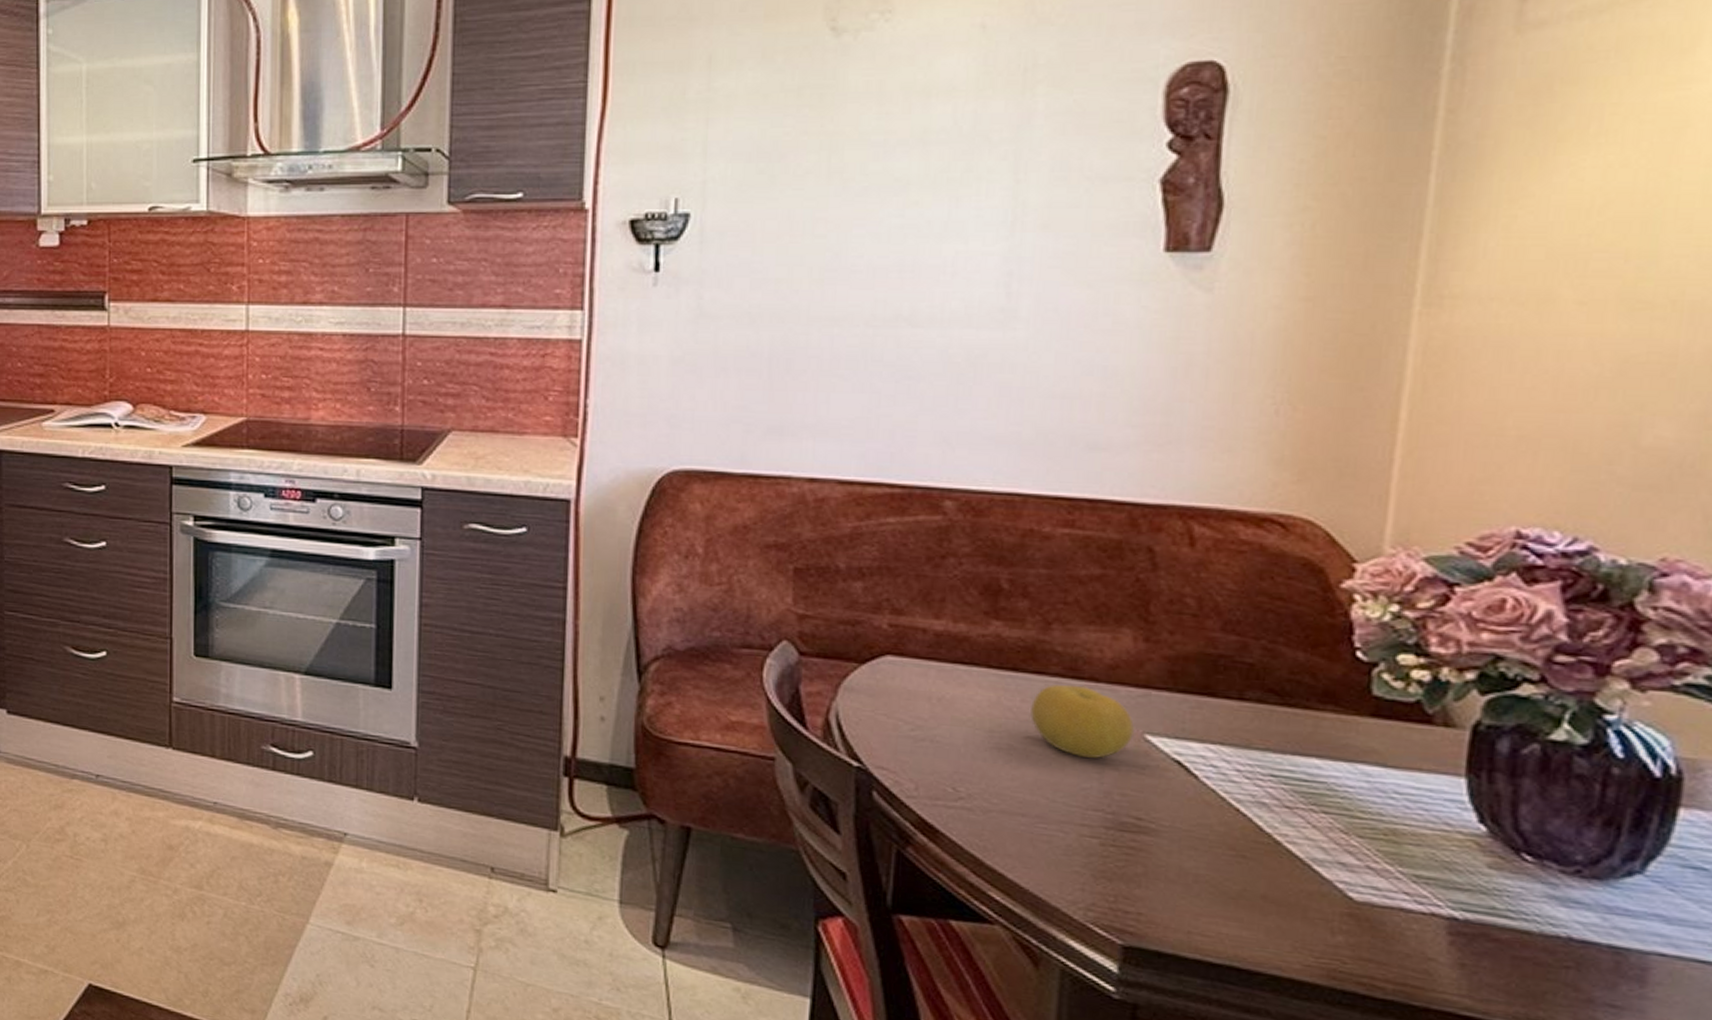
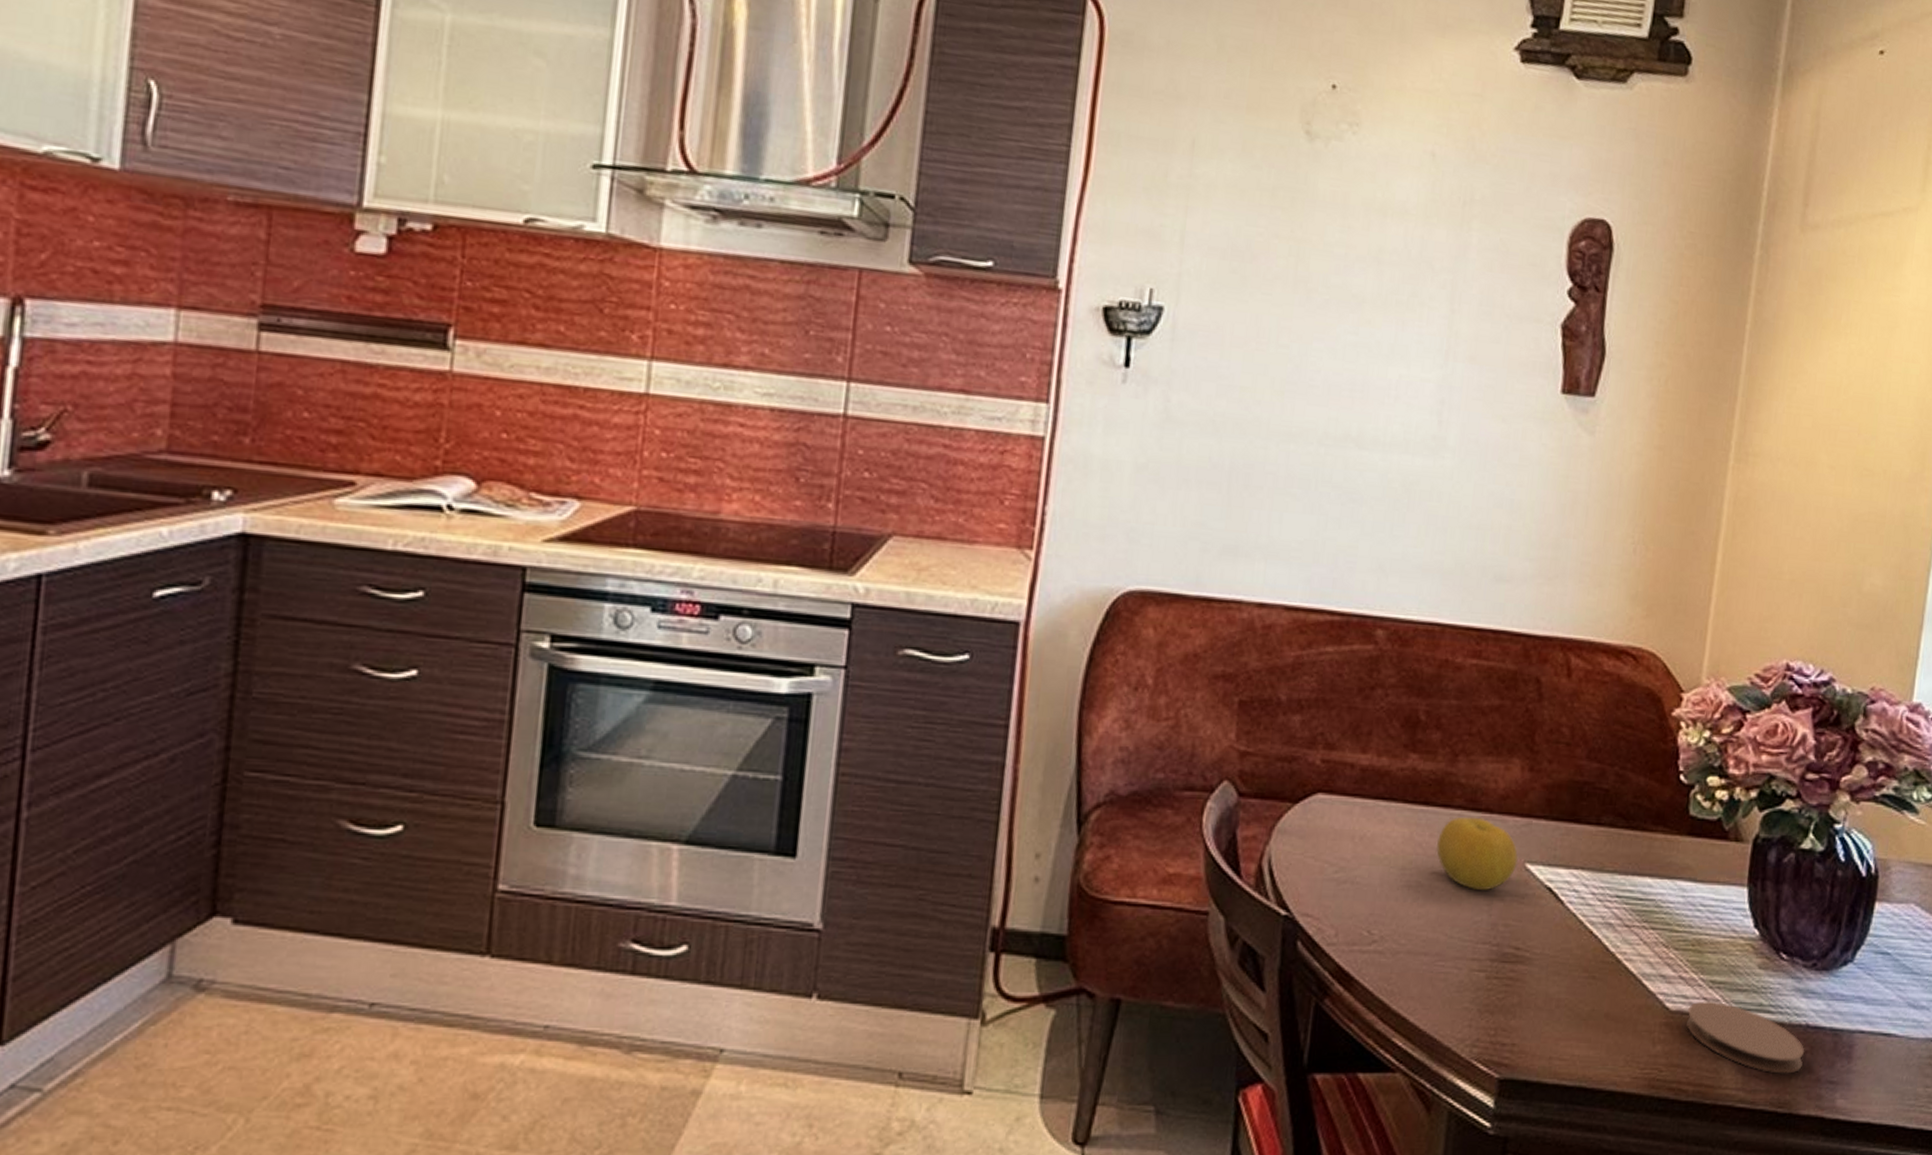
coaster: none [1379,895,1567,989] -> present [1686,1001,1805,1074]

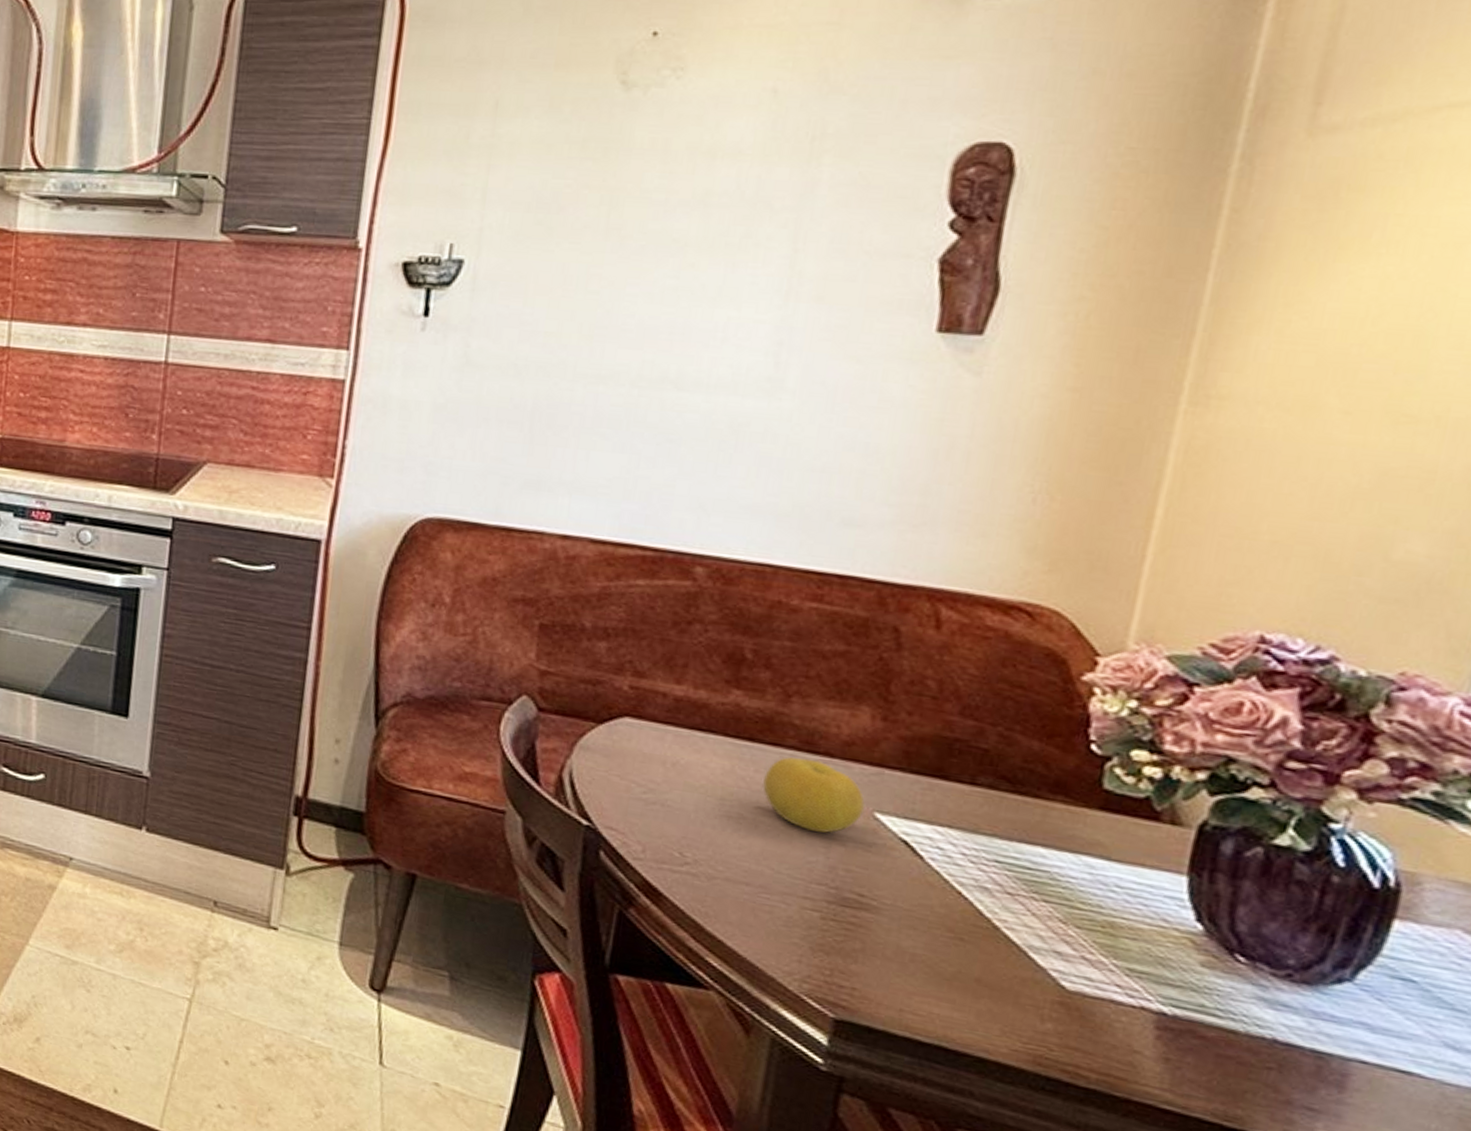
coaster: present [1686,1001,1805,1074] -> none [1089,987,1269,1088]

